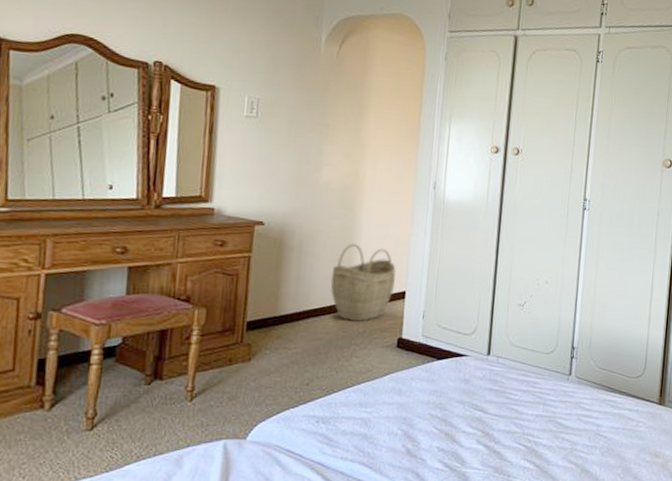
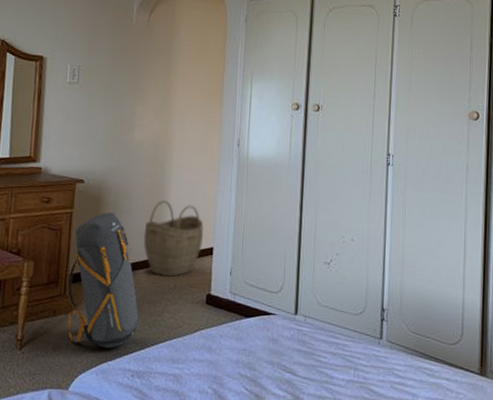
backpack: none [244,256,325,395] -> present [66,212,139,348]

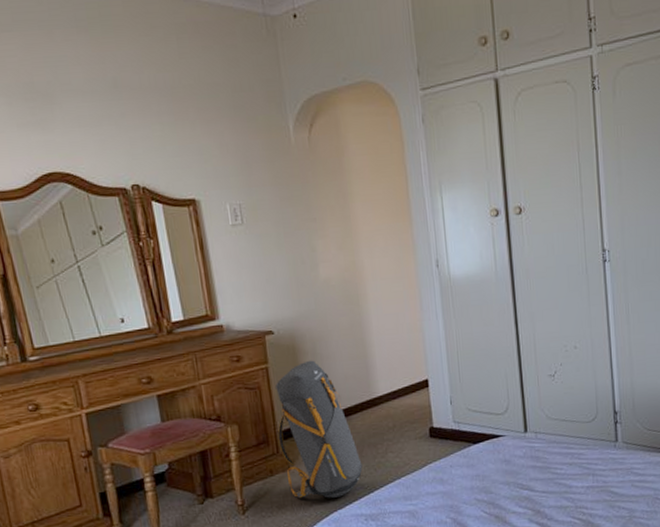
woven basket: present [143,200,204,277] -> none [350,338,416,418]

